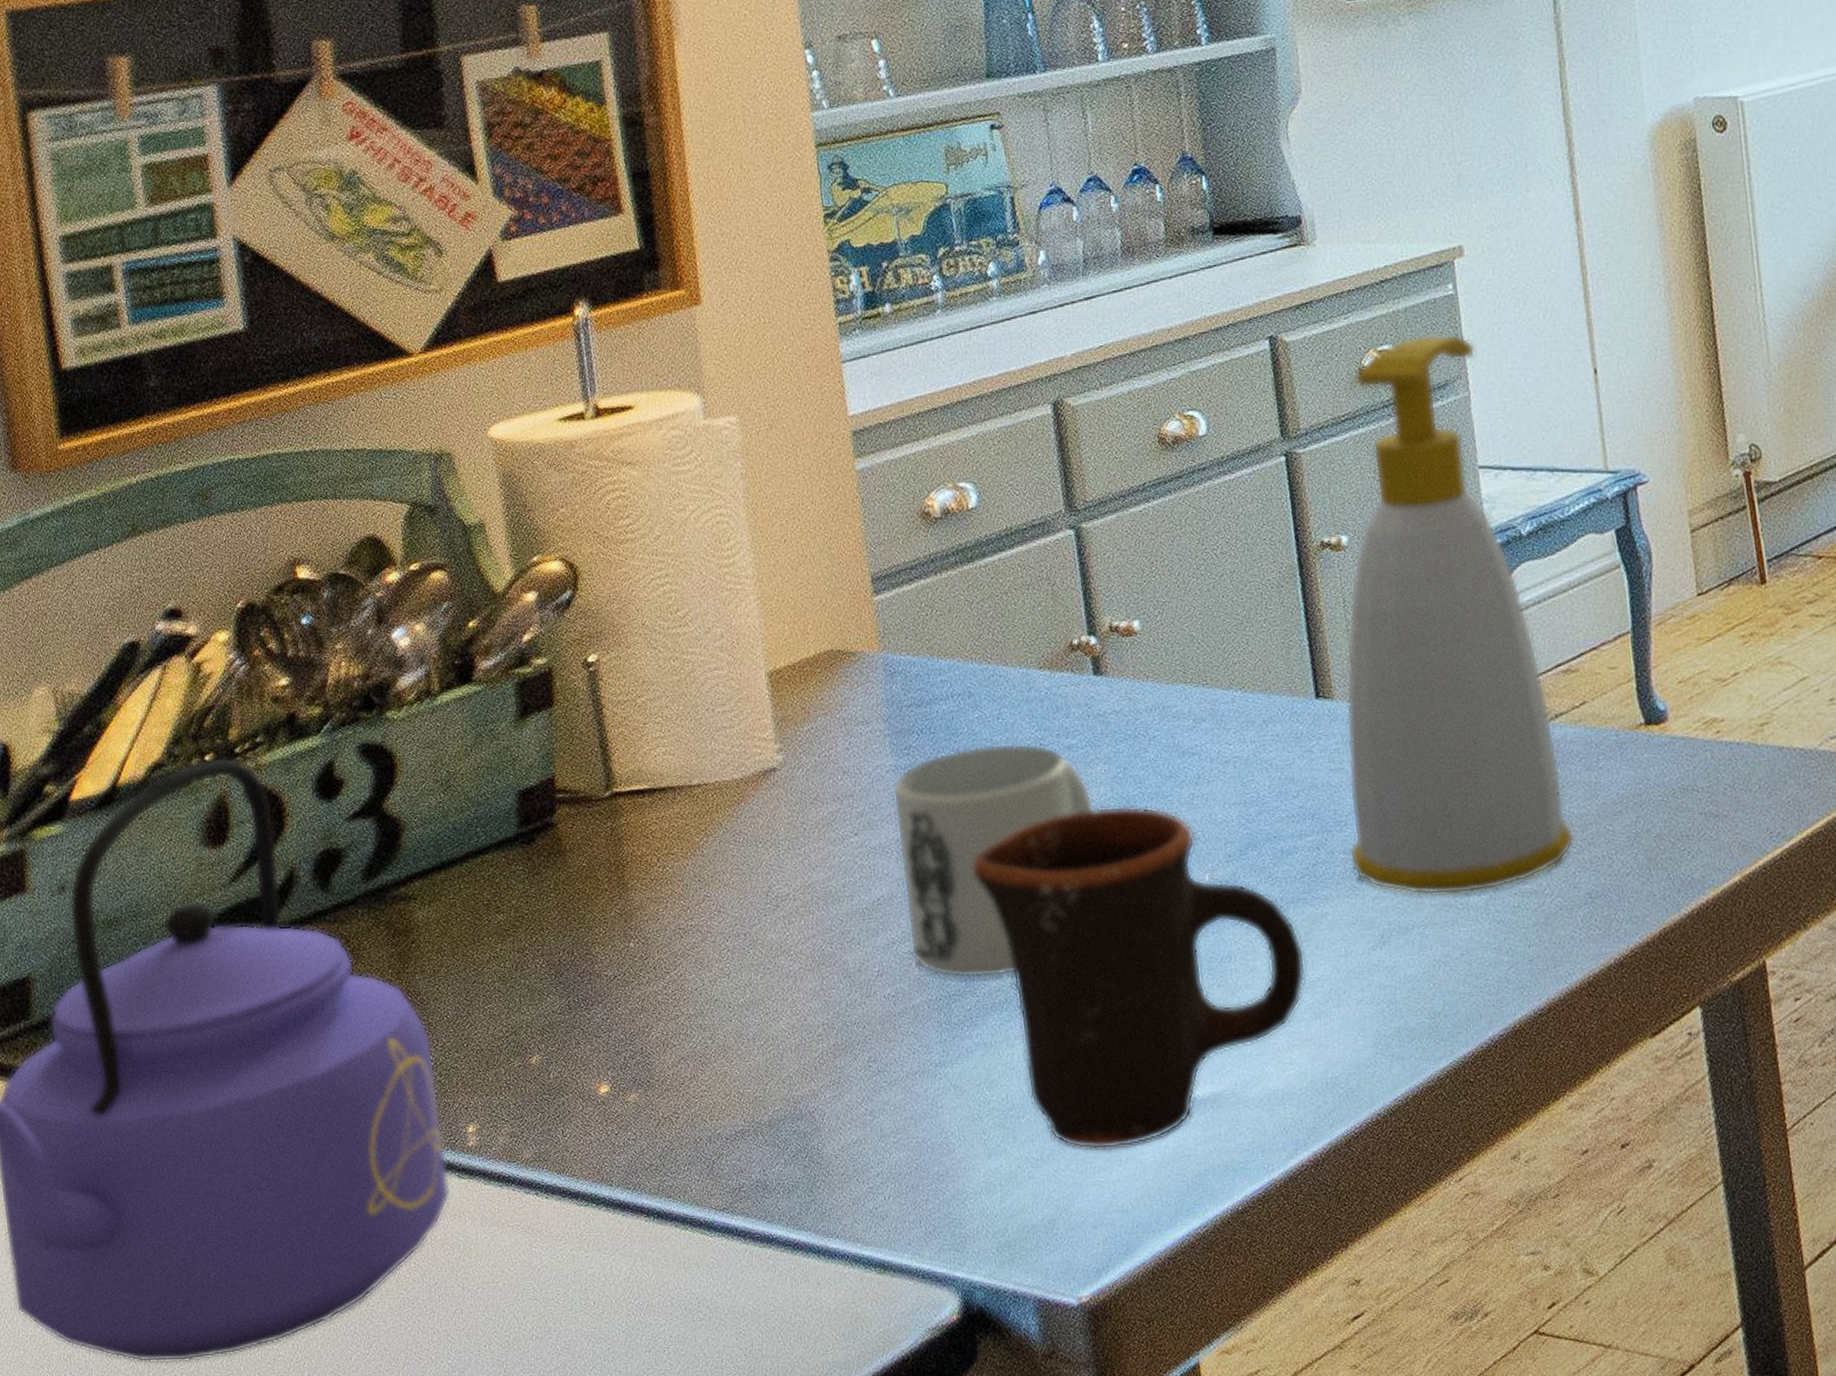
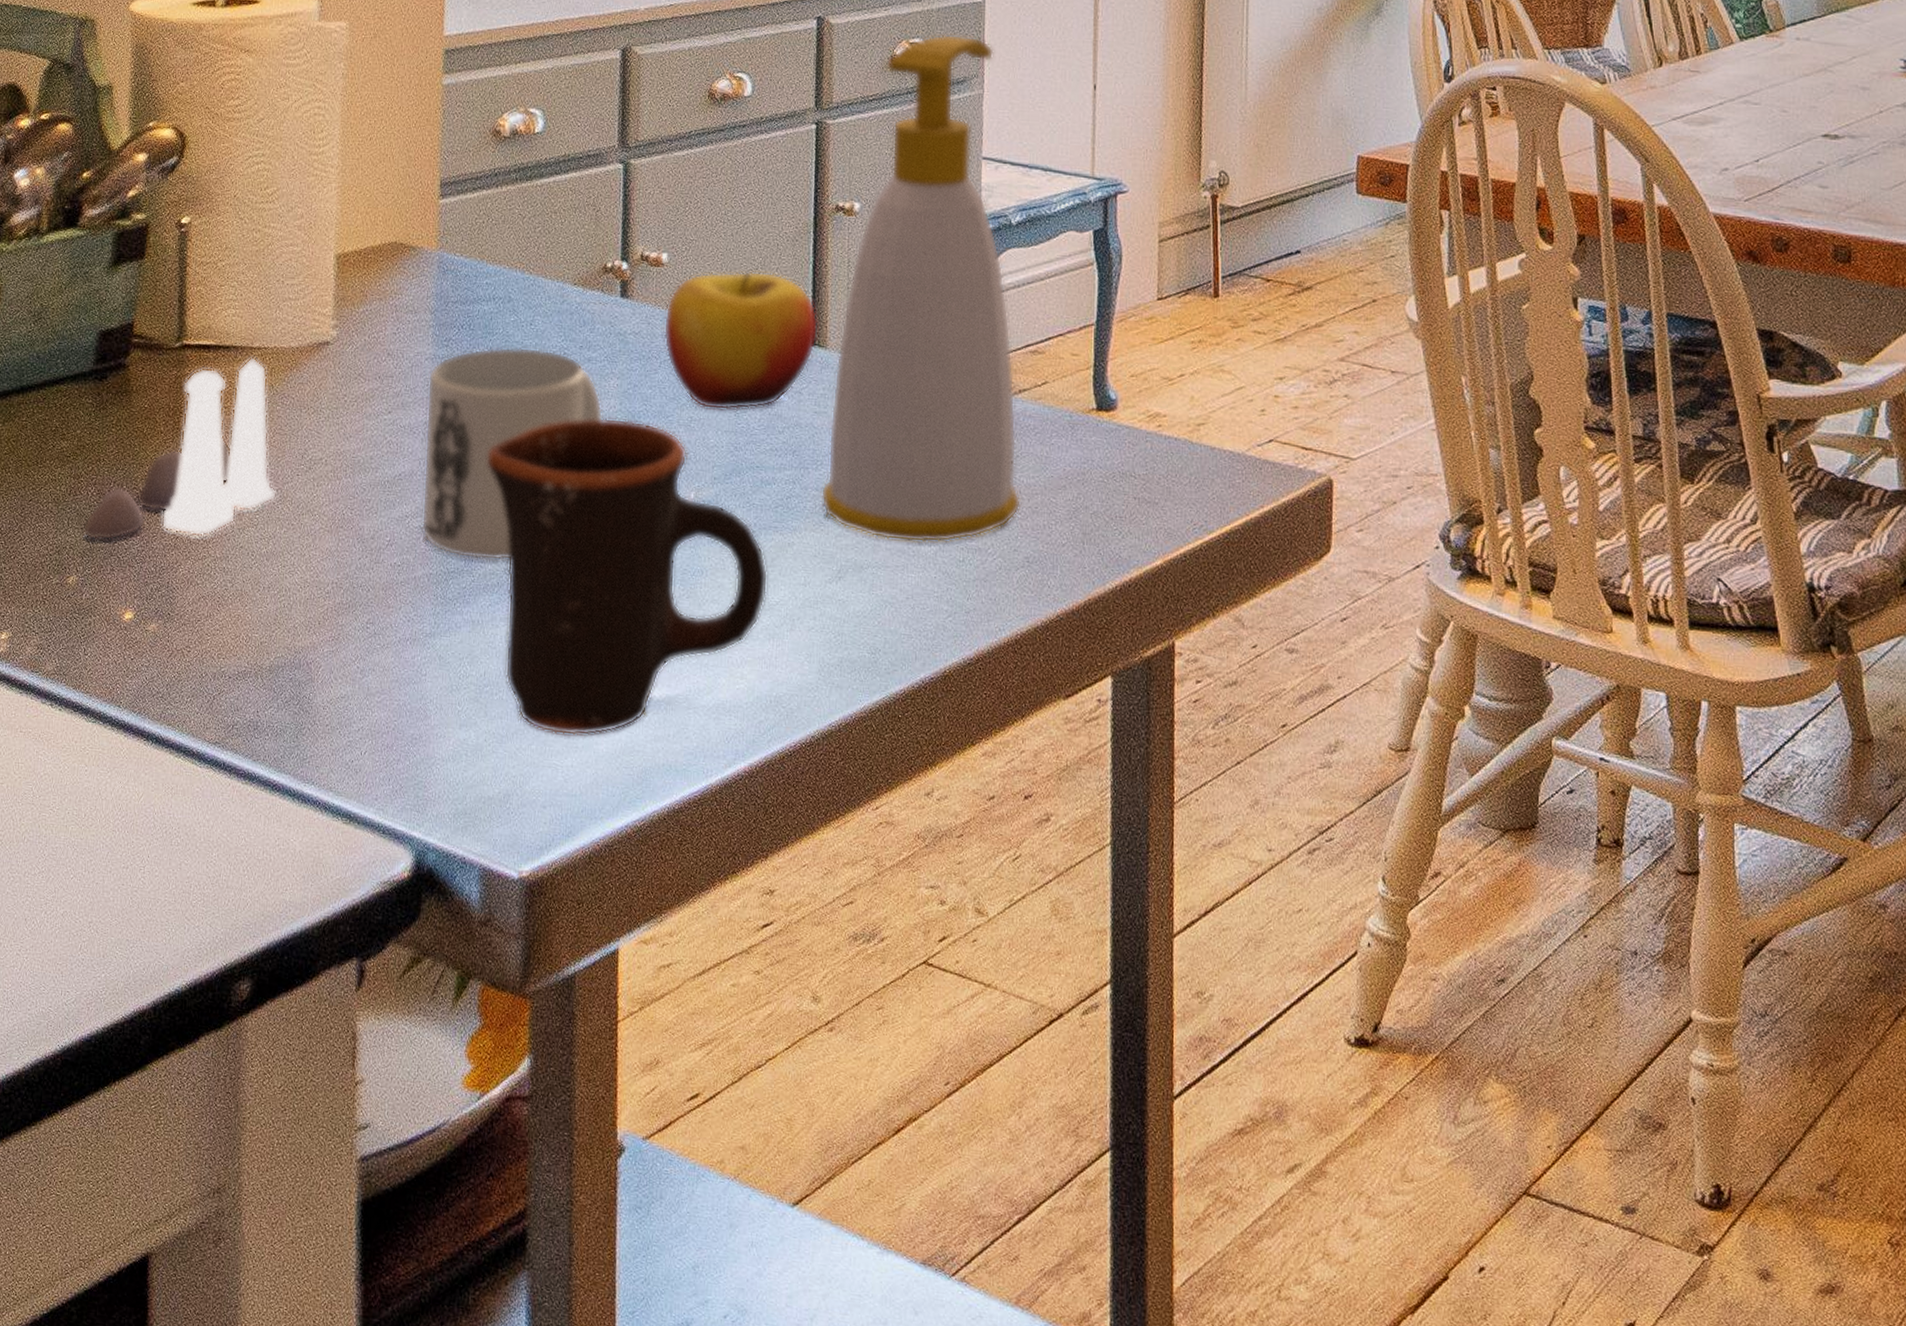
salt and pepper shaker set: none [536,796,746,1015] -> present [81,357,277,541]
apple: none [1146,625,1322,783] -> present [663,271,819,411]

